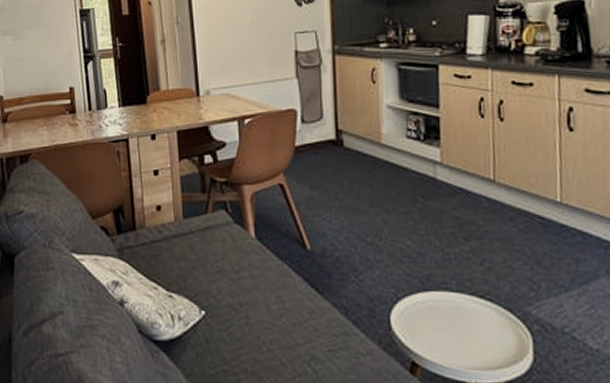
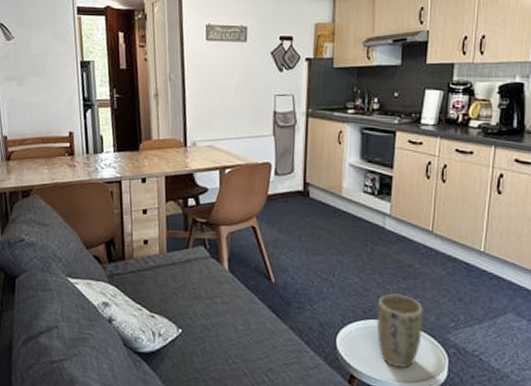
plant pot: none [436,258,496,353] -> present [376,293,423,369]

